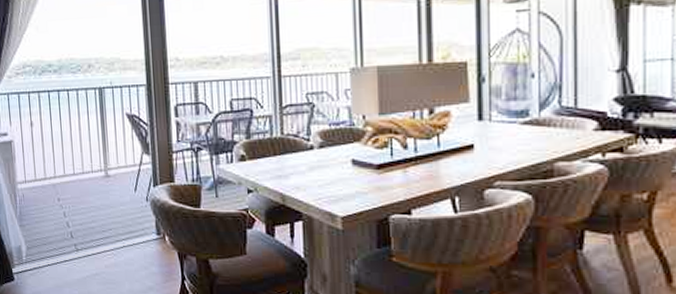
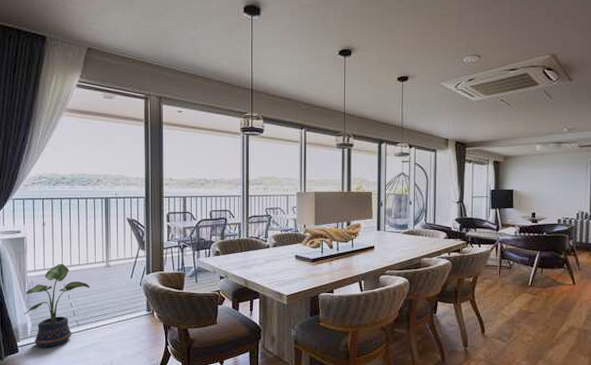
potted plant: none [17,172,88,277] -> present [24,263,90,348]

